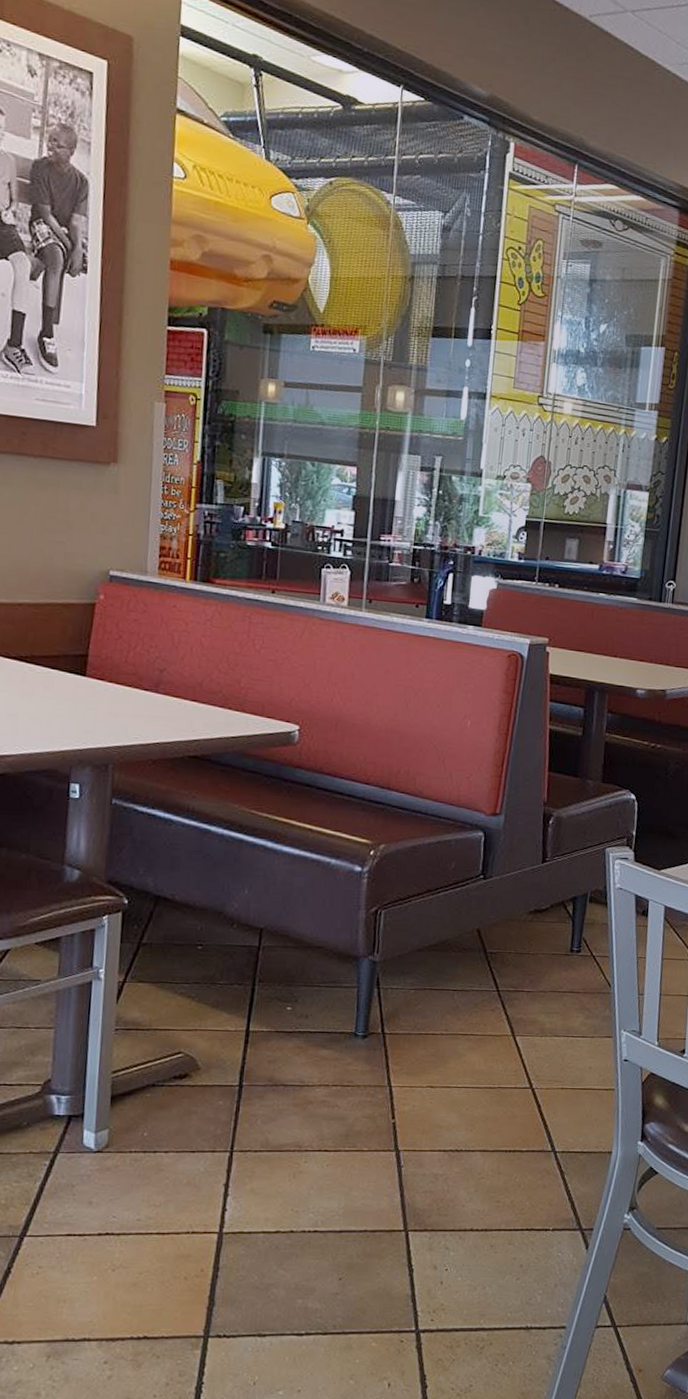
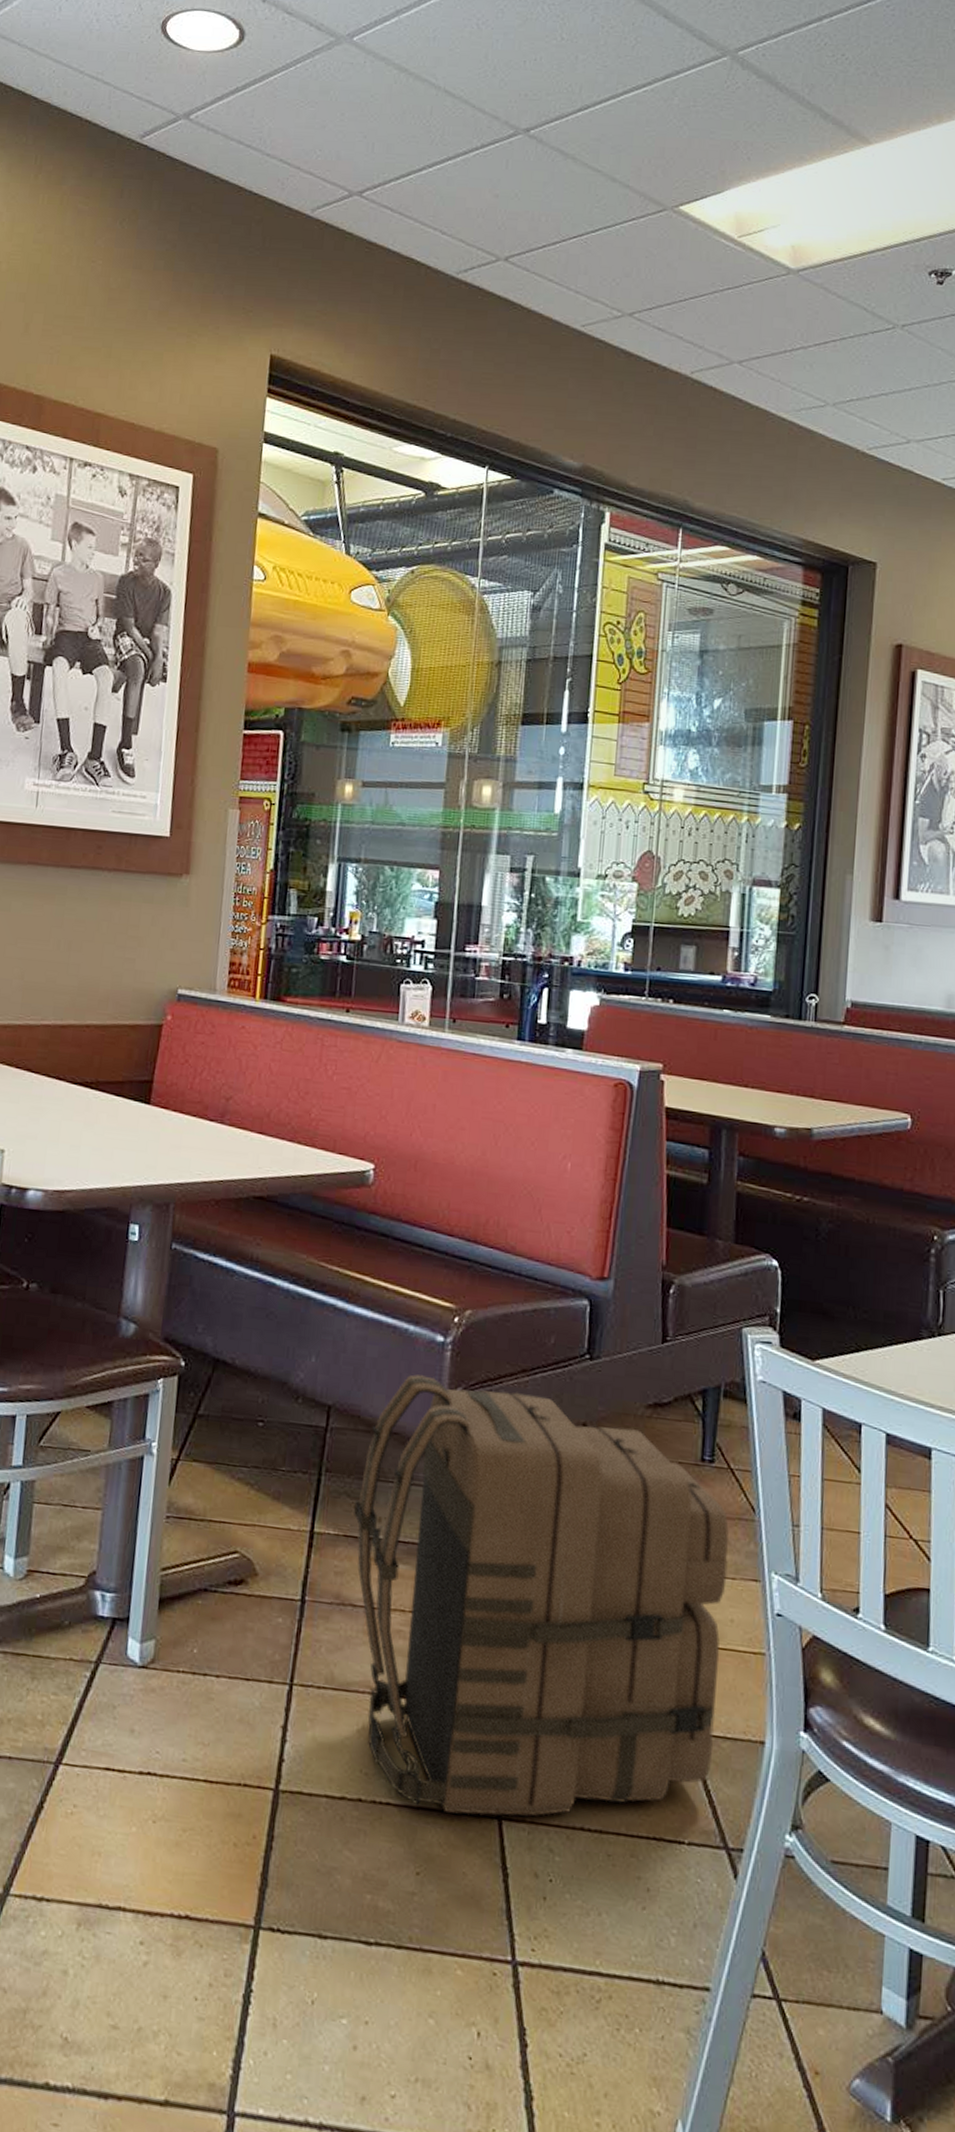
backpack: none [284,899,590,1231] -> present [354,1374,729,1816]

